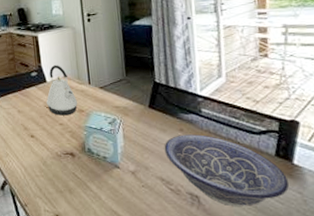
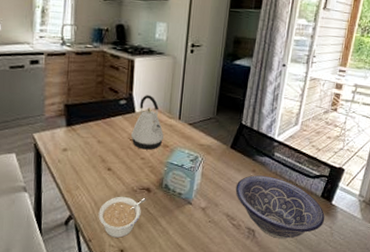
legume: none [29,161,73,203] -> present [98,196,147,238]

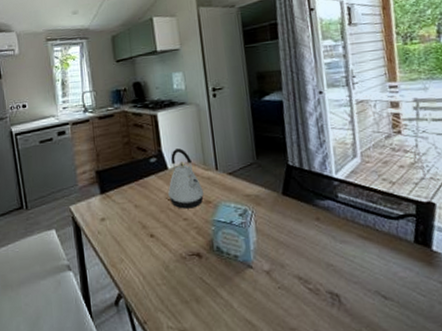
legume: present [98,196,147,238] -> none [149,265,200,317]
decorative bowl: present [235,175,325,239] -> none [300,223,430,304]

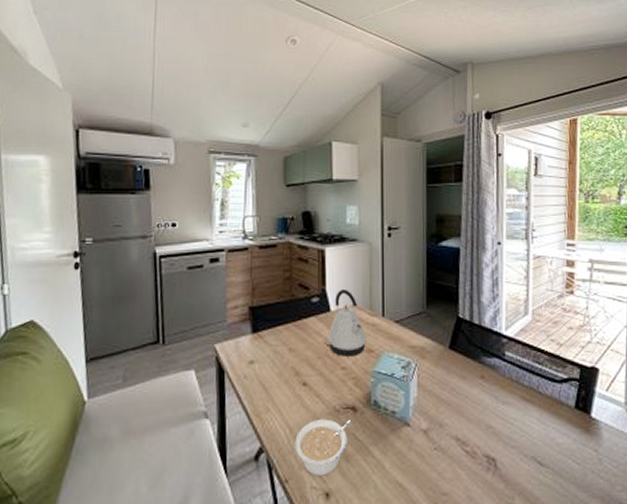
legume: none [149,265,200,317] -> present [295,418,353,476]

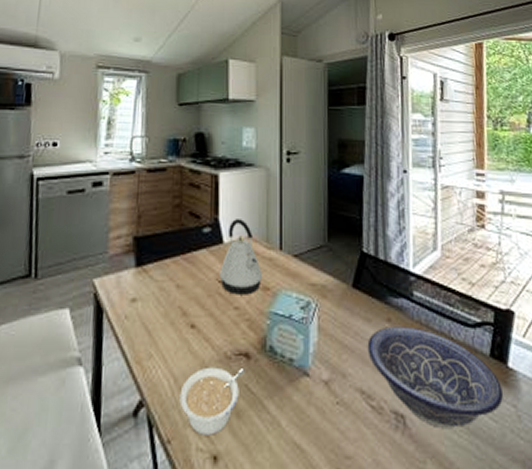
decorative bowl: none [462,383,587,471] -> present [367,326,504,429]

